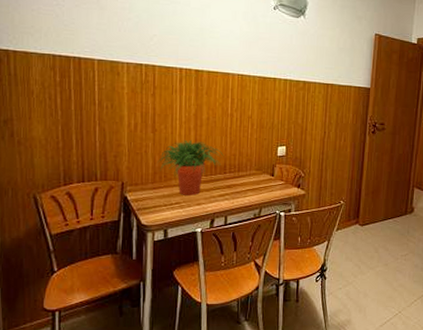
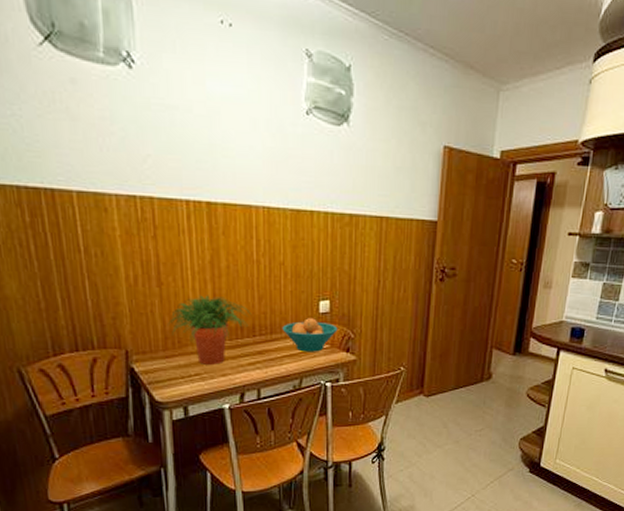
fruit bowl: none [247,160,292,187] -> present [282,318,338,352]

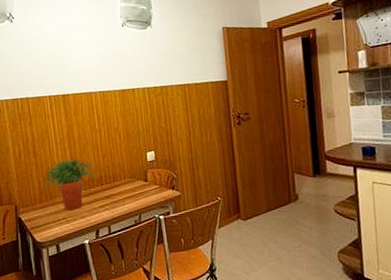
fruit bowl: present [282,318,338,352] -> none [121,166,163,193]

